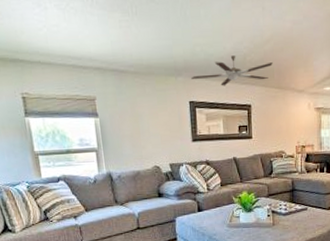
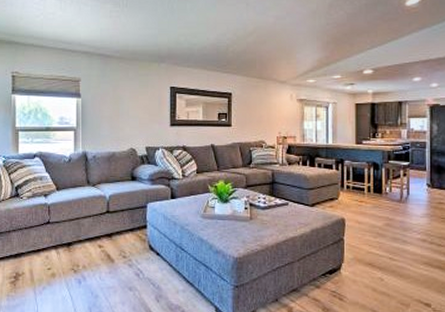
ceiling fan: present [191,55,273,86] -> none [174,46,255,74]

